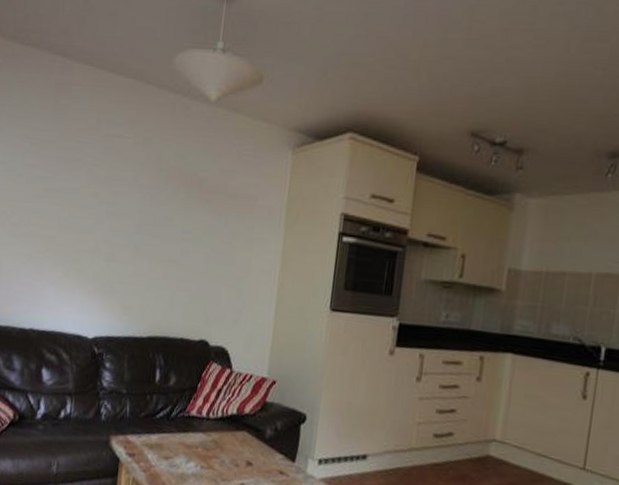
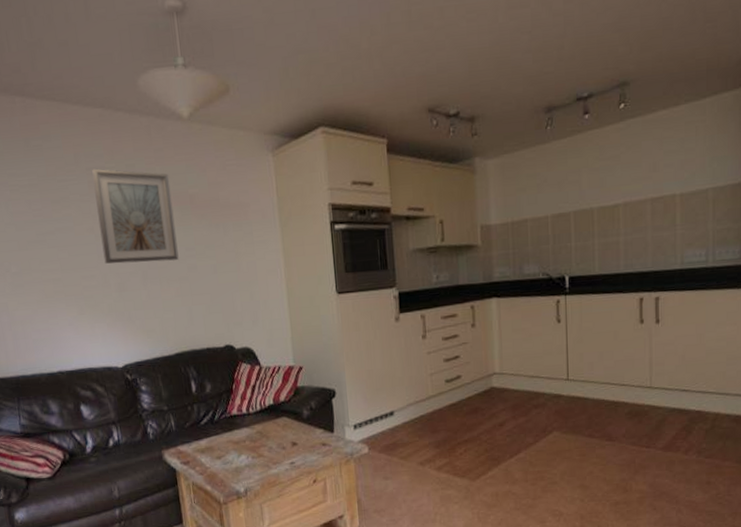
picture frame: none [100,136,183,241] -> present [92,168,179,264]

